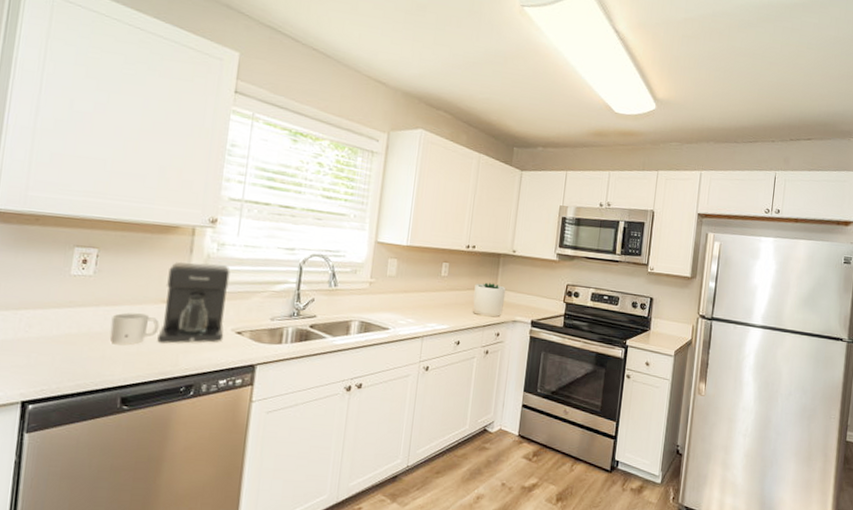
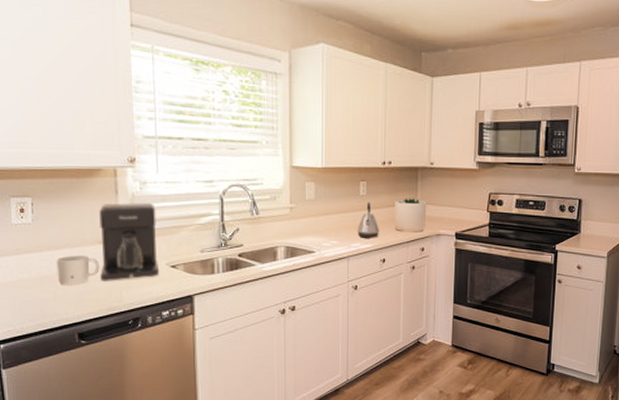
kettle: none [434,283,458,320] -> present [357,202,380,238]

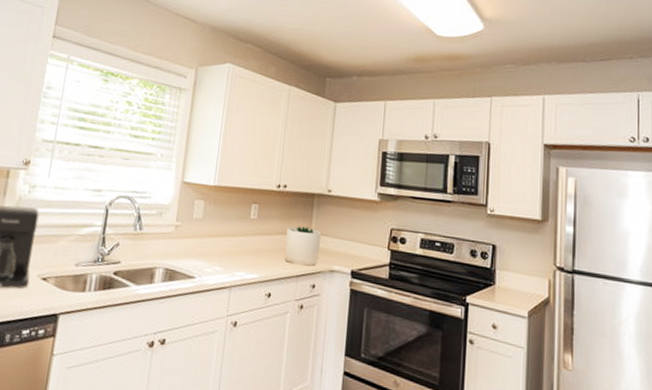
kettle: present [357,202,380,238] -> none [243,227,268,268]

